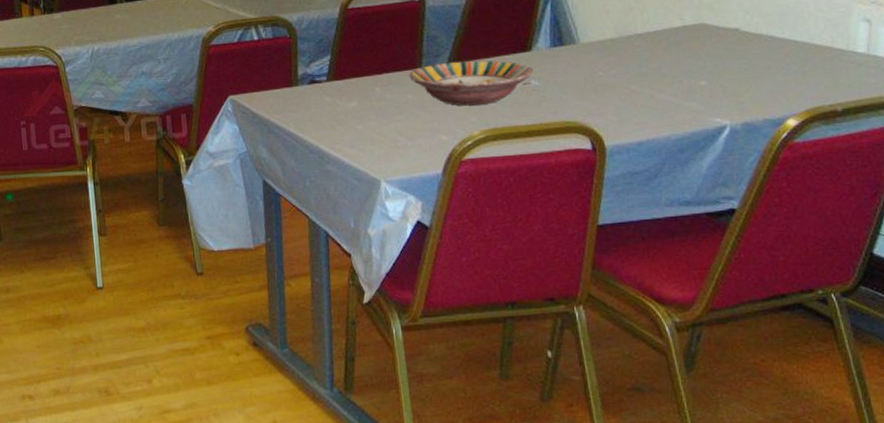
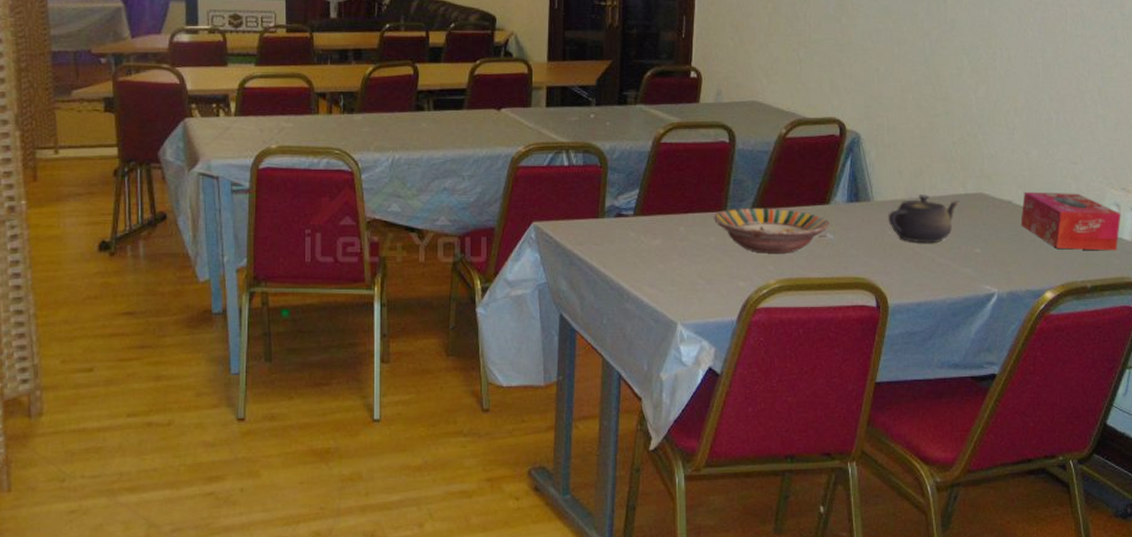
teapot: none [596,31,678,81] -> present [887,194,960,243]
tissue box: none [751,12,874,73] -> present [1020,191,1121,251]

